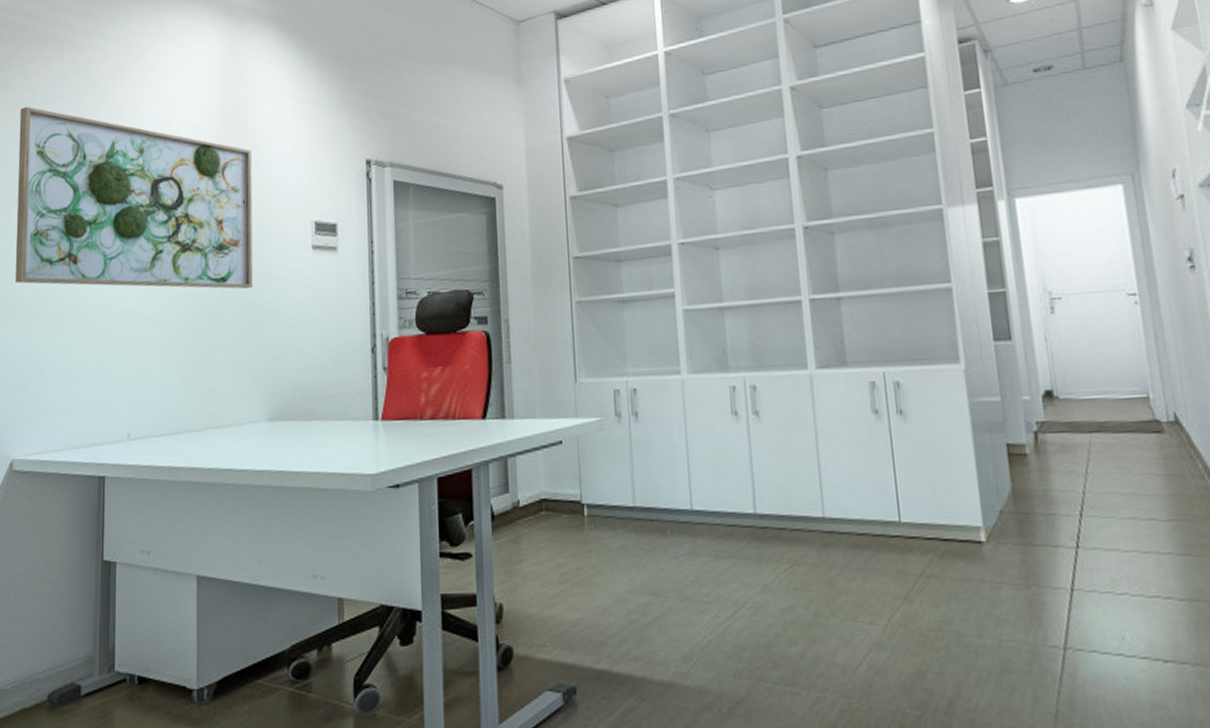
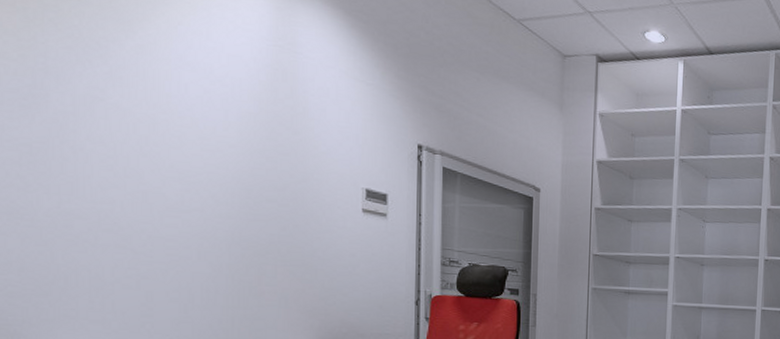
wall art: present [14,106,252,289] -> none [25,15,302,237]

